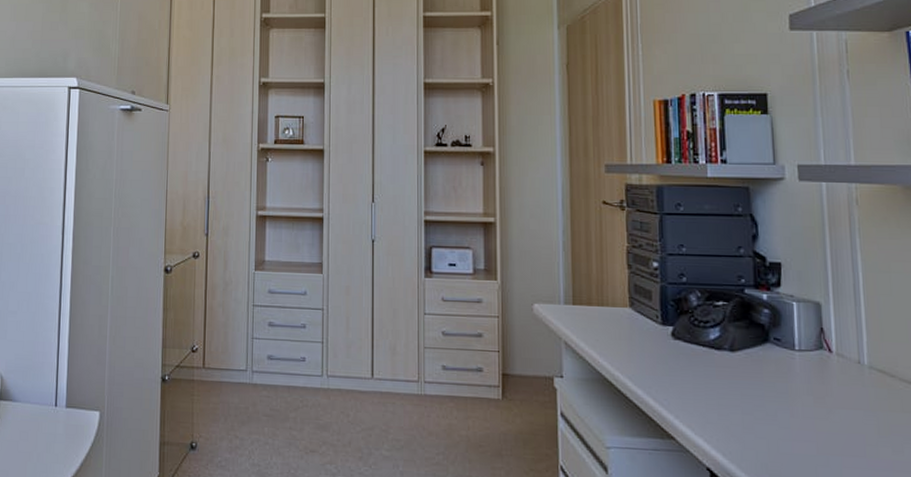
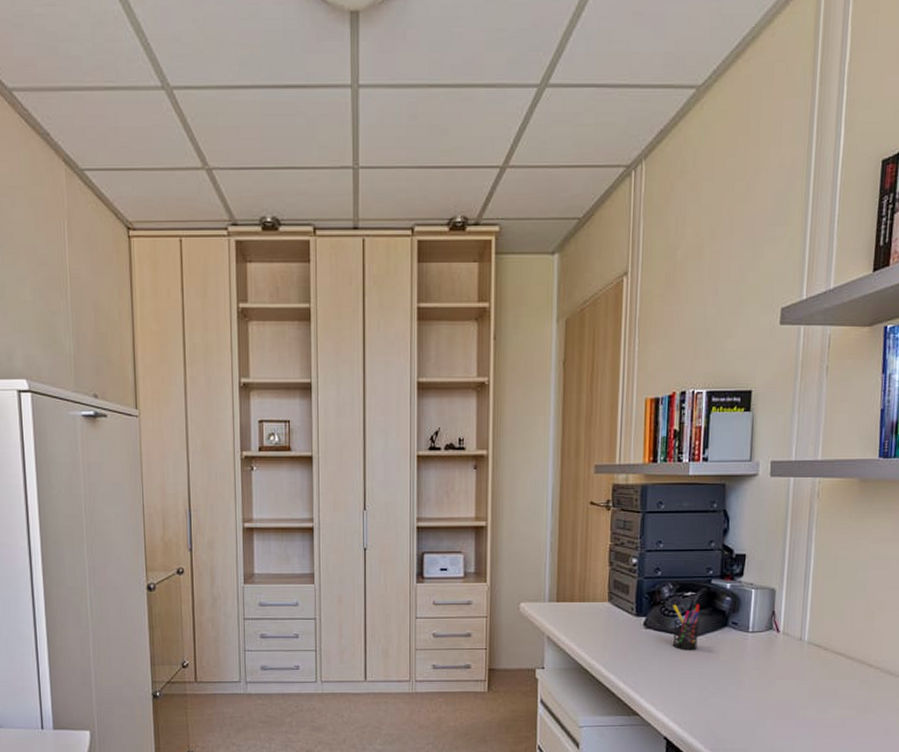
pen holder: none [703,314,736,367] -> present [672,604,699,650]

